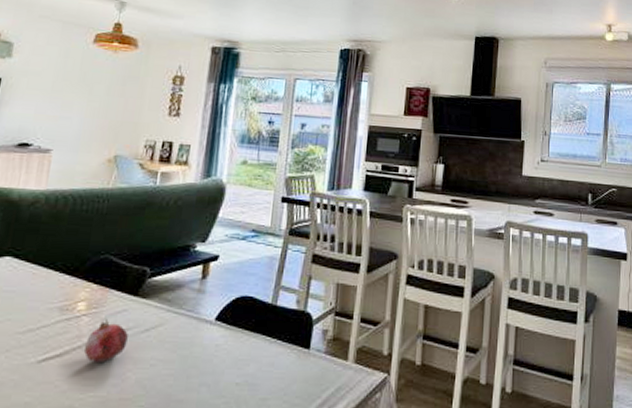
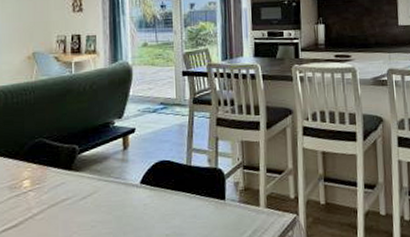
fruit: present [83,318,128,362] -> none [34,191,69,229]

